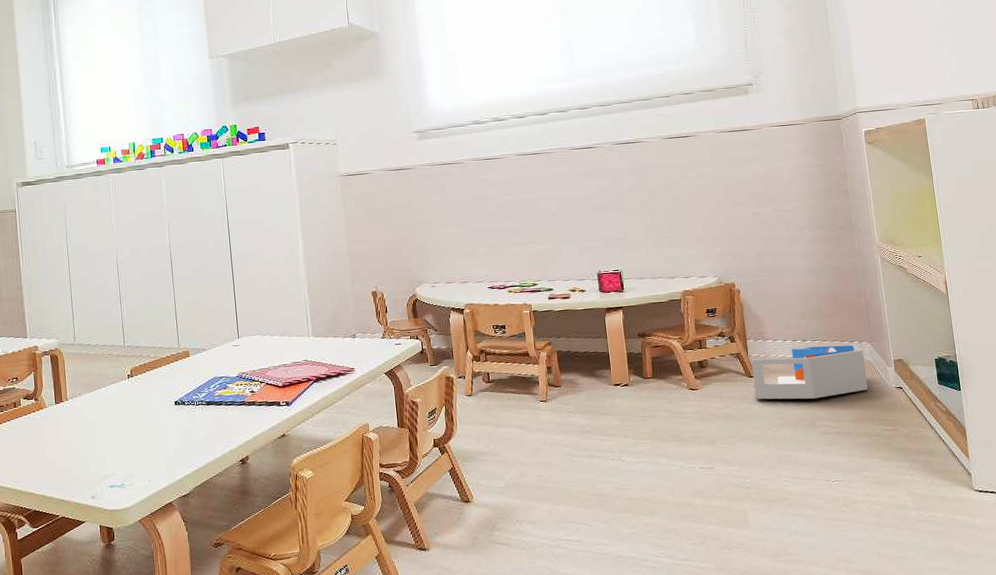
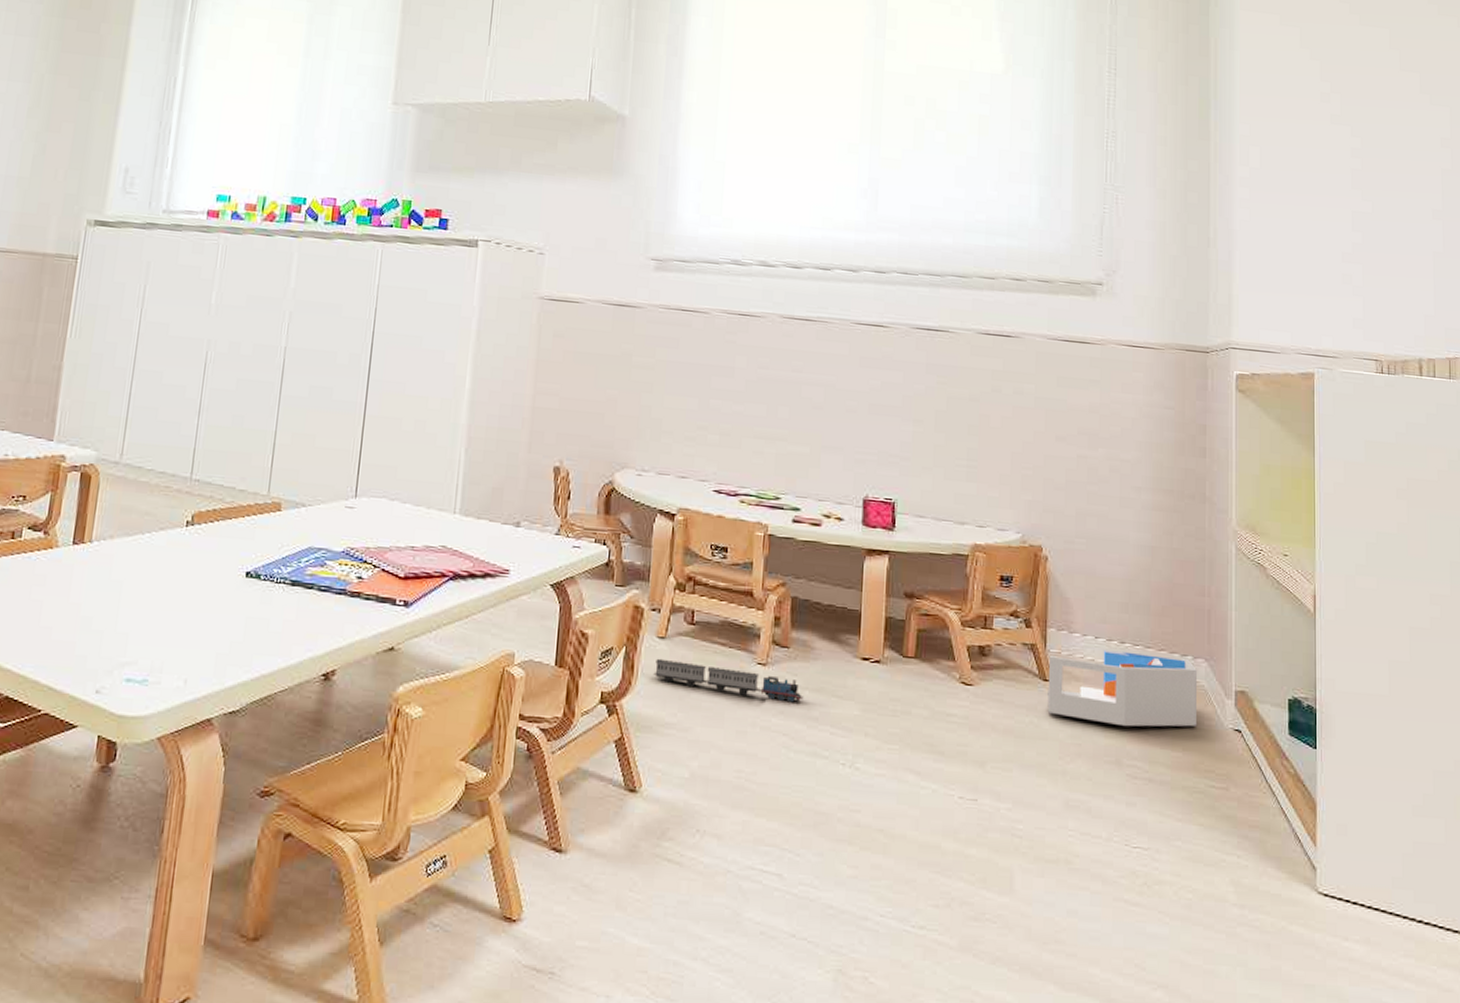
toy train: none [468,407,577,426] -> present [653,658,804,703]

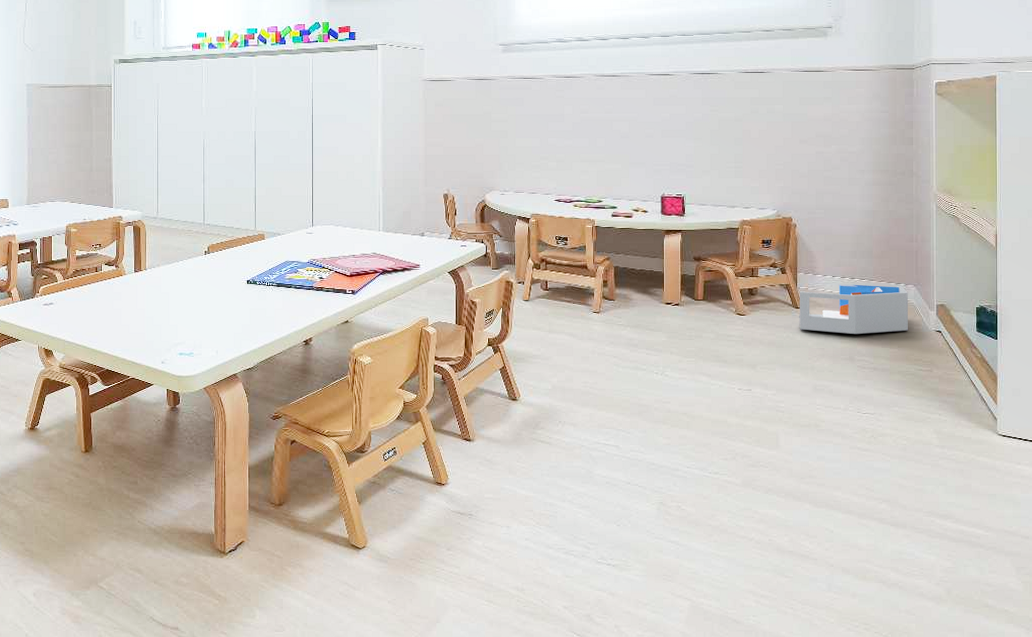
toy train: present [653,658,804,703] -> none [522,314,627,336]

